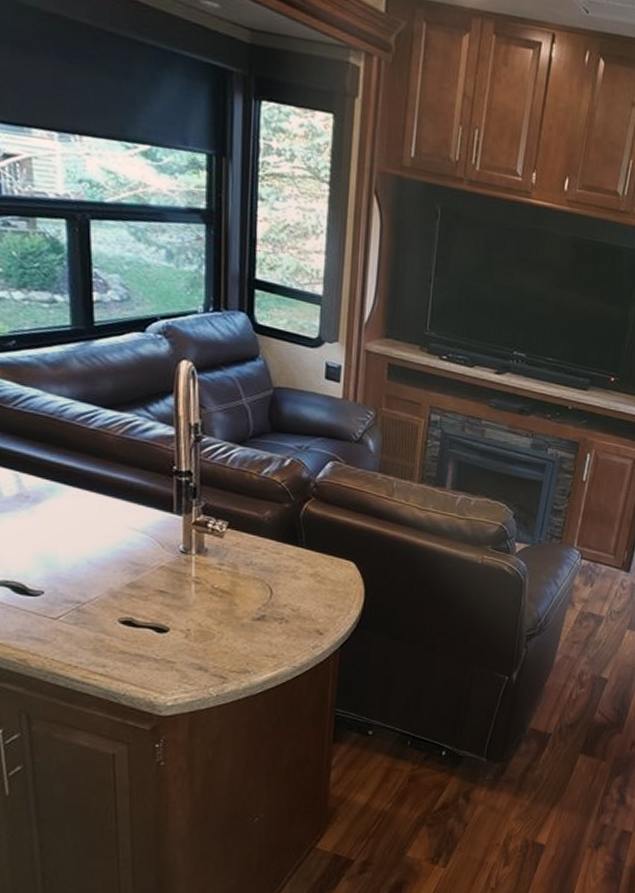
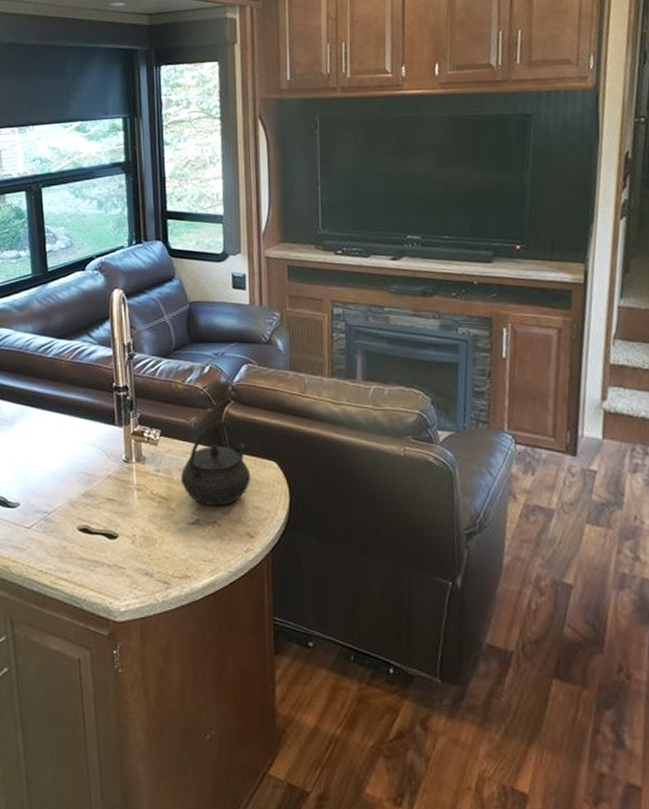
kettle: none [247,516,326,603] -> present [180,419,251,506]

